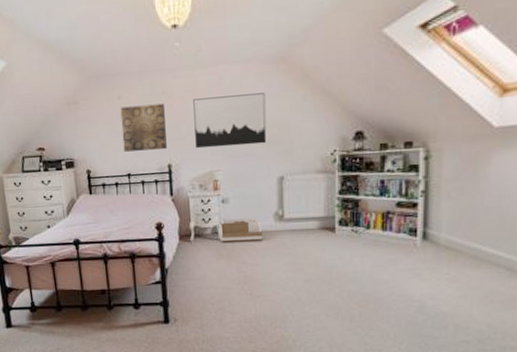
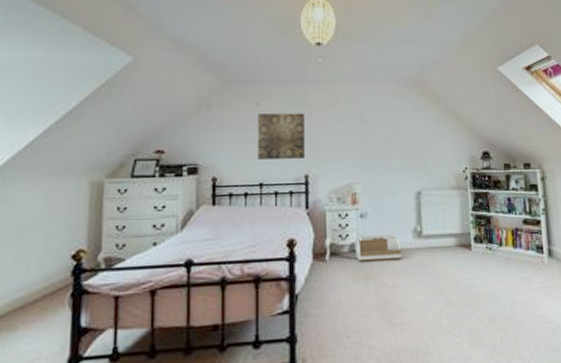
wall art: present [193,93,267,149] -> none [334,111,404,160]

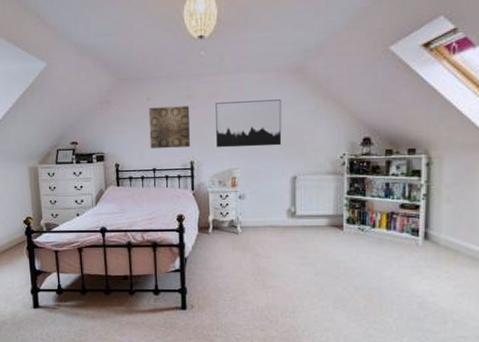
wall art: none [334,111,404,160] -> present [216,99,282,148]
storage bin: present [354,234,402,262] -> none [234,214,276,235]

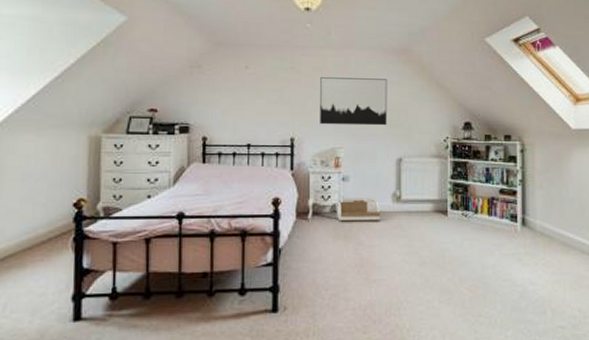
wall art: present [148,106,190,148] -> none [245,77,293,122]
storage bin: none [234,214,276,235] -> present [336,198,381,222]

